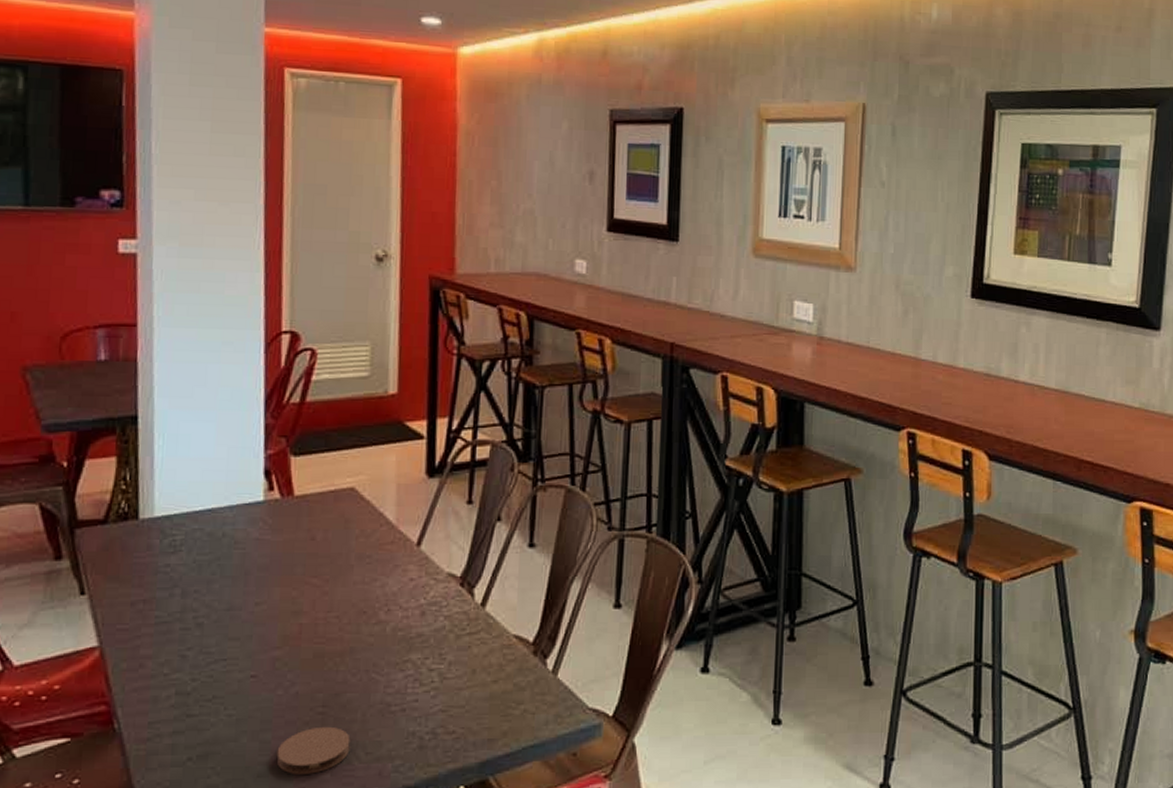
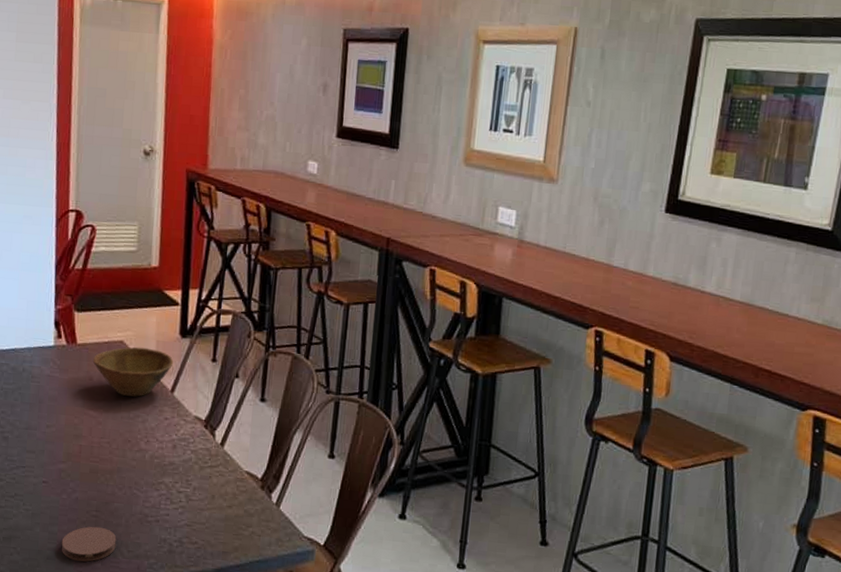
bowl: none [315,493,419,556] -> present [92,346,174,397]

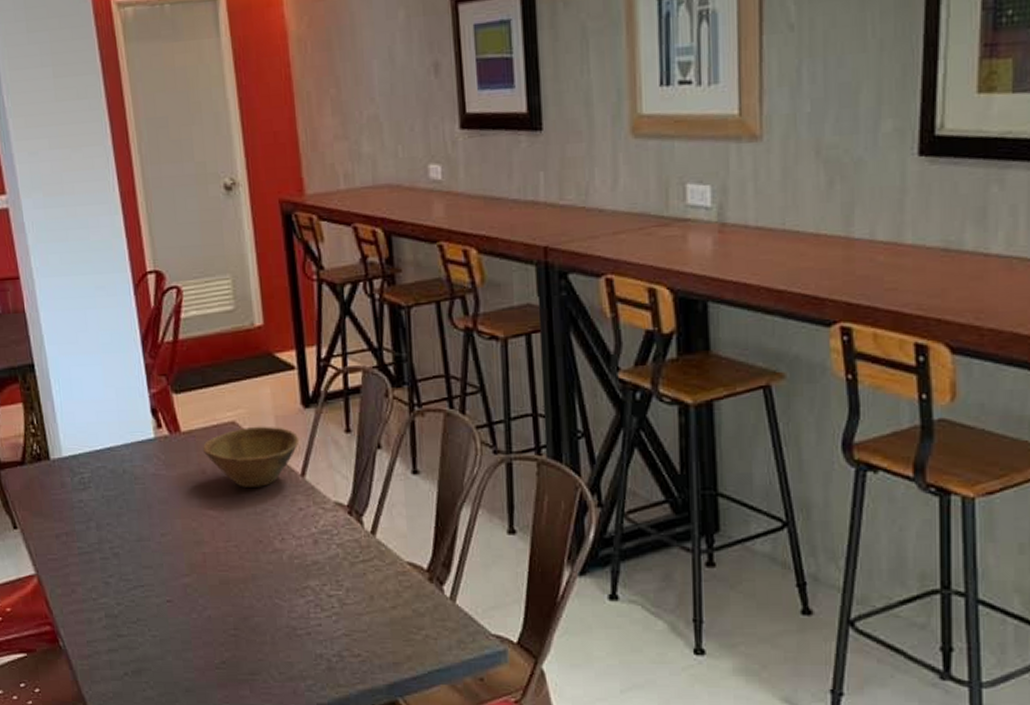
coaster: present [61,526,117,562] -> none [199,647,264,690]

